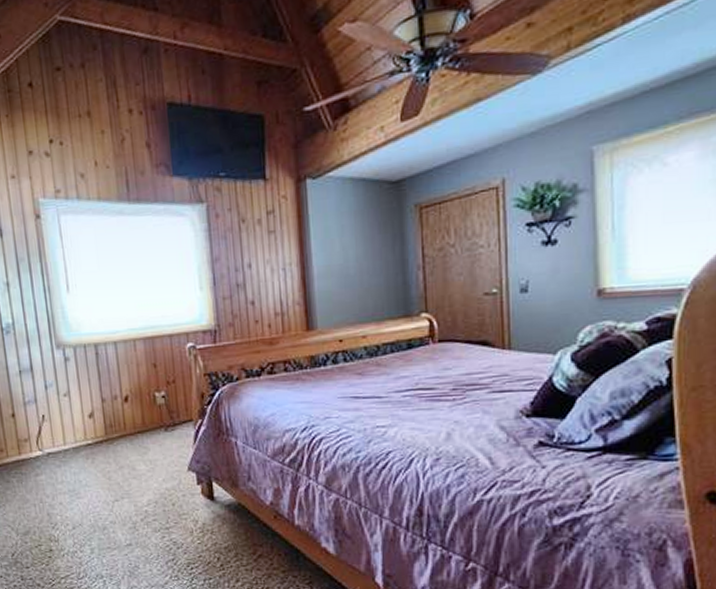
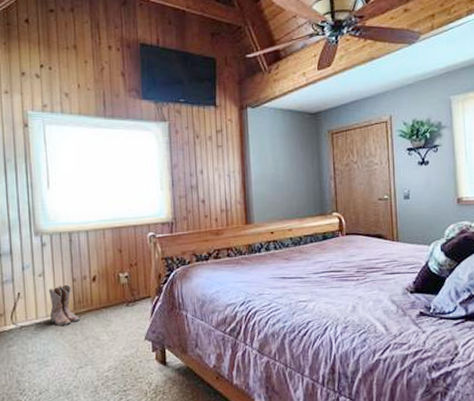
boots: none [75,405,112,453] -> present [48,284,79,325]

